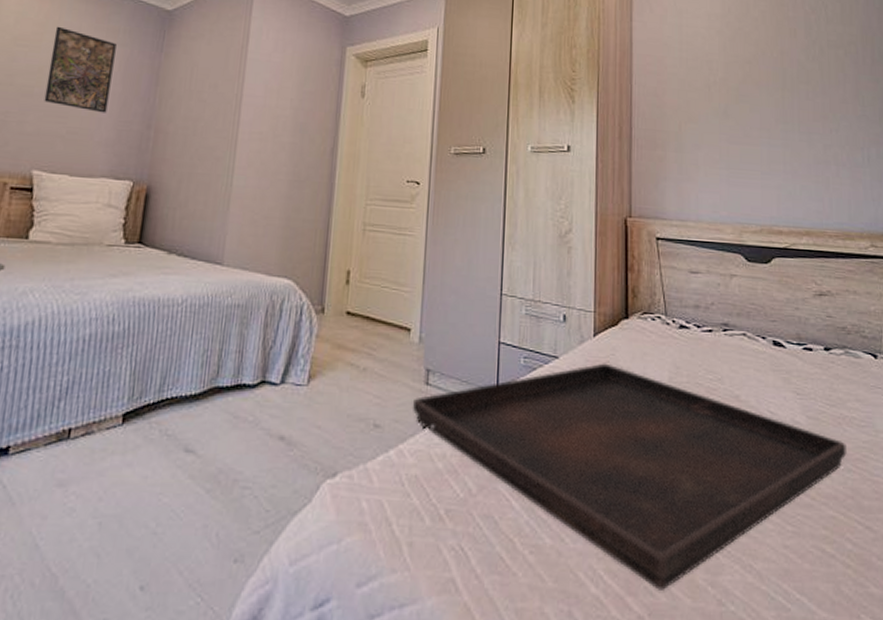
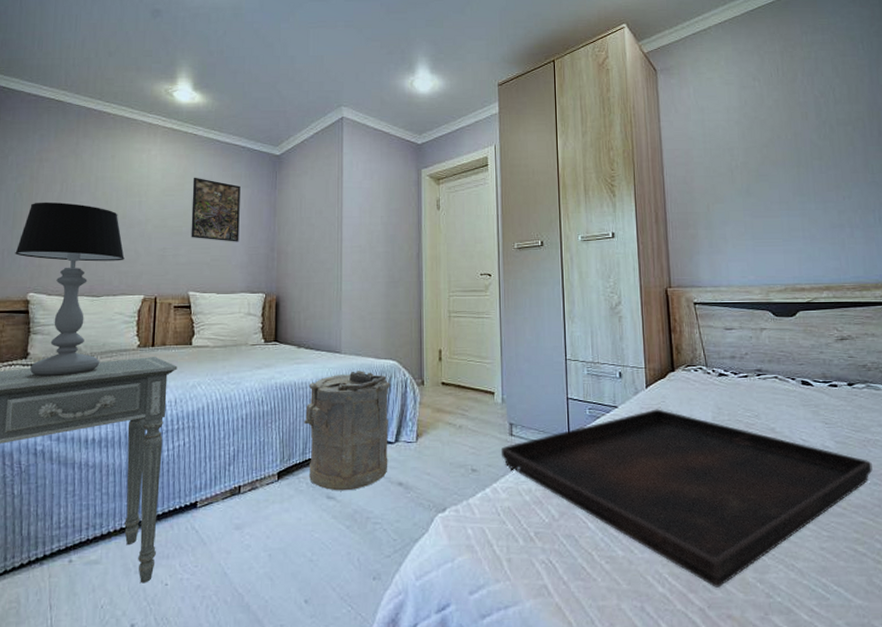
laundry hamper: none [164,289,282,444] -> present [304,371,390,491]

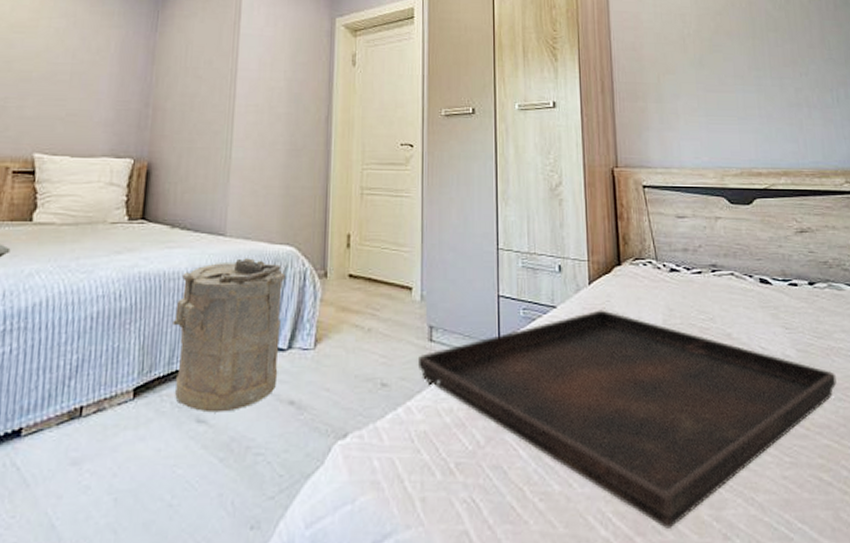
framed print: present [191,177,240,242] -> none [42,11,112,94]

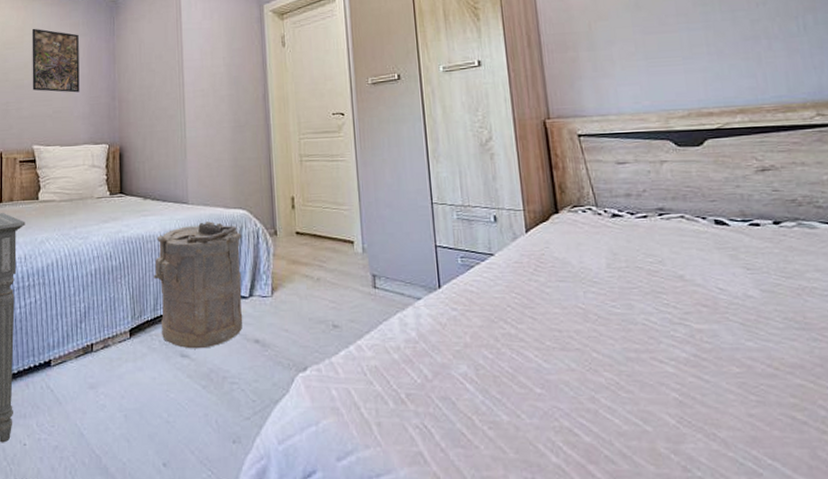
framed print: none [42,11,112,94] -> present [31,28,80,93]
serving tray: present [417,310,837,529] -> none [363,256,811,459]

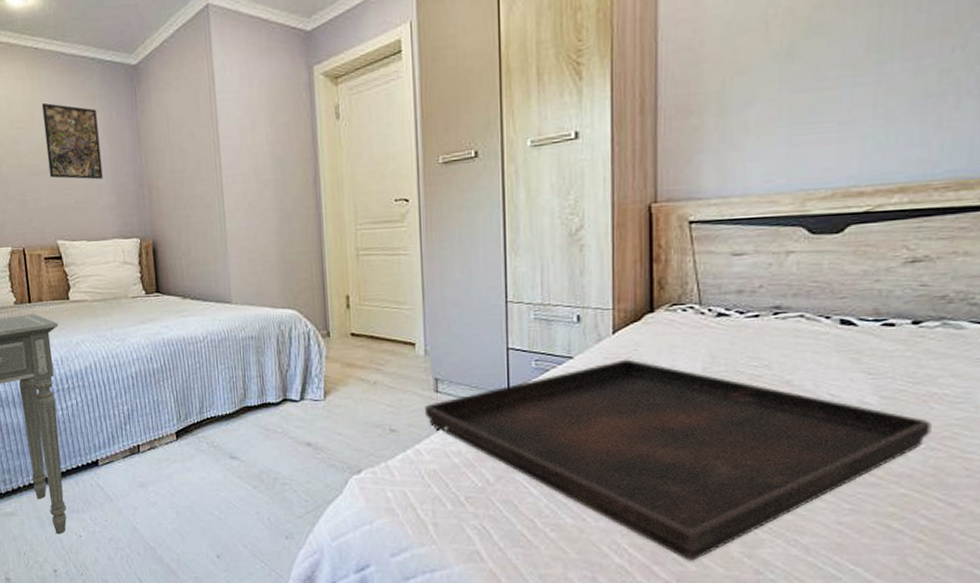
laundry hamper: present [154,221,243,349] -> none [198,322,294,451]
serving tray: none [363,256,811,459] -> present [424,359,932,561]

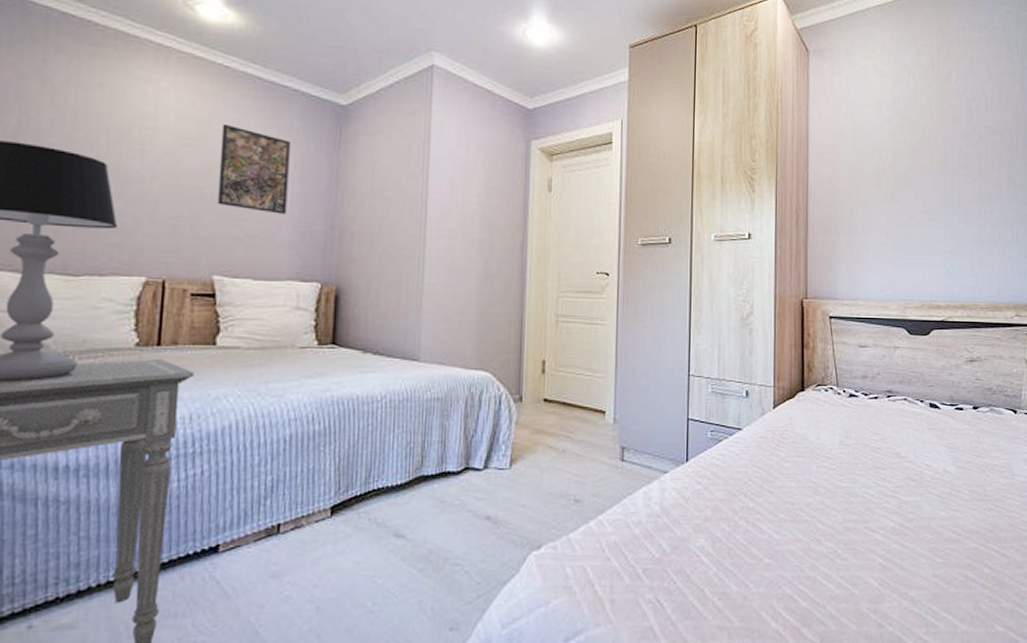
serving tray: present [424,359,932,561] -> none [609,431,988,620]

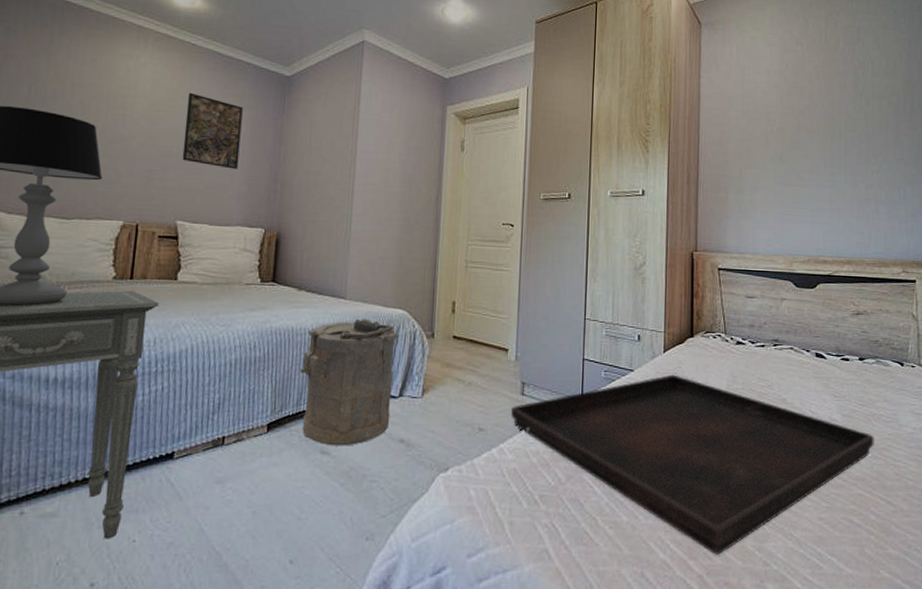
laundry hamper: none [368,383,481,528] -> present [300,319,398,446]
serving tray: none [609,431,988,620] -> present [510,374,874,555]

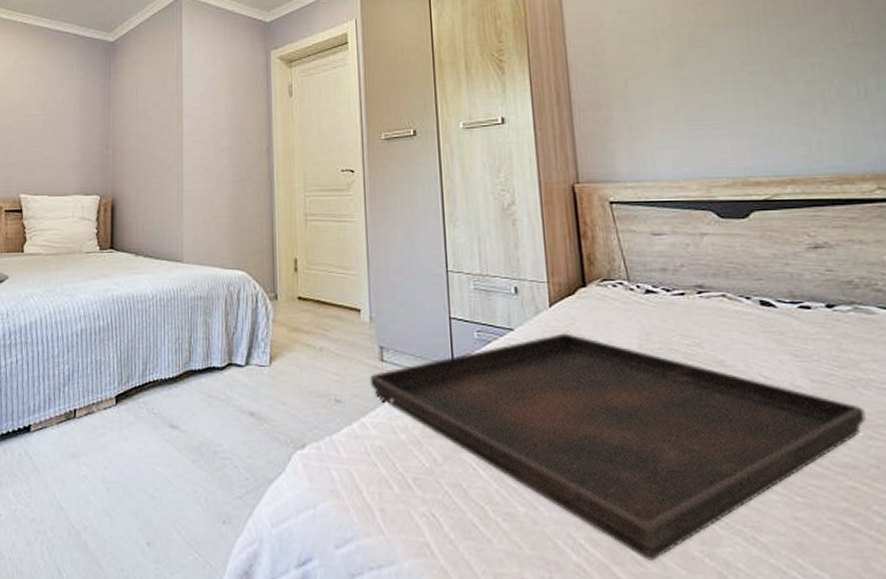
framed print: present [182,92,243,170] -> none [21,69,72,139]
laundry hamper: present [300,319,398,446] -> none [144,282,239,420]

